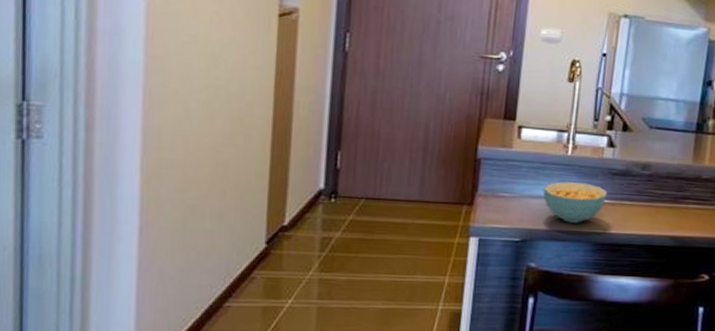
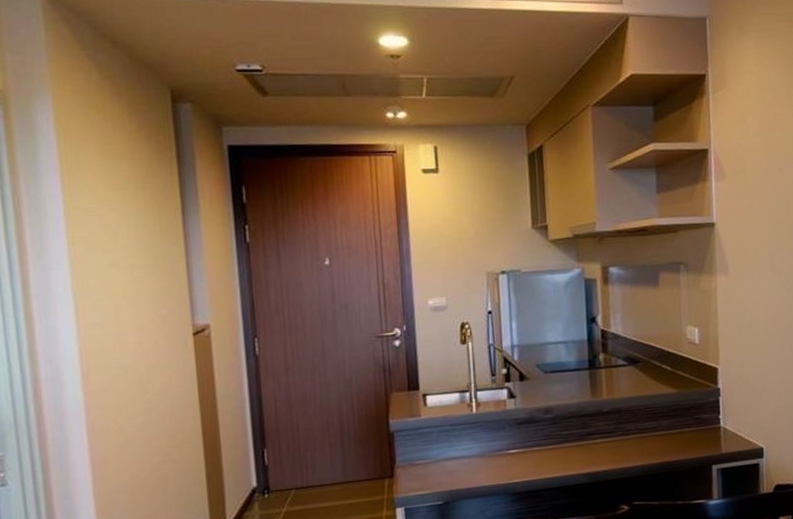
cereal bowl: present [543,181,608,223] -> none [455,437,517,478]

